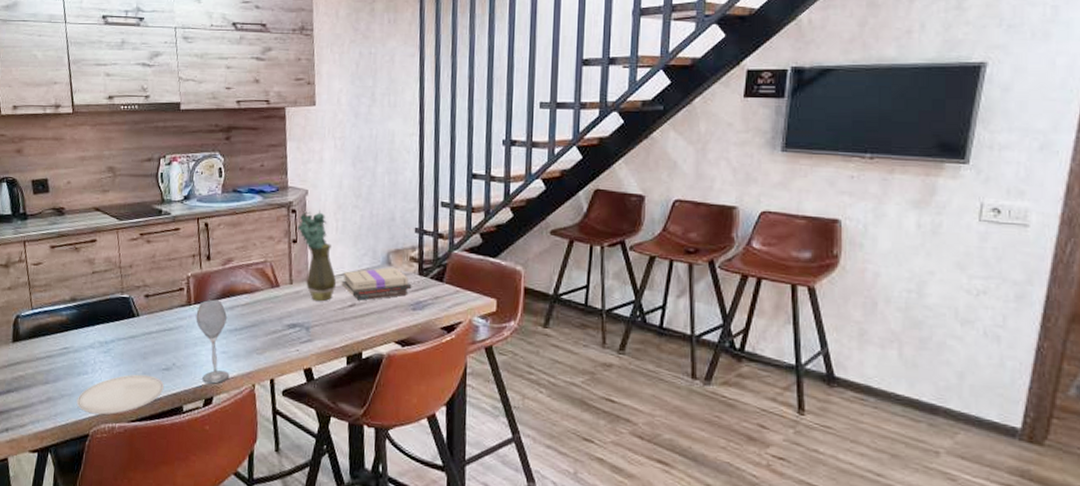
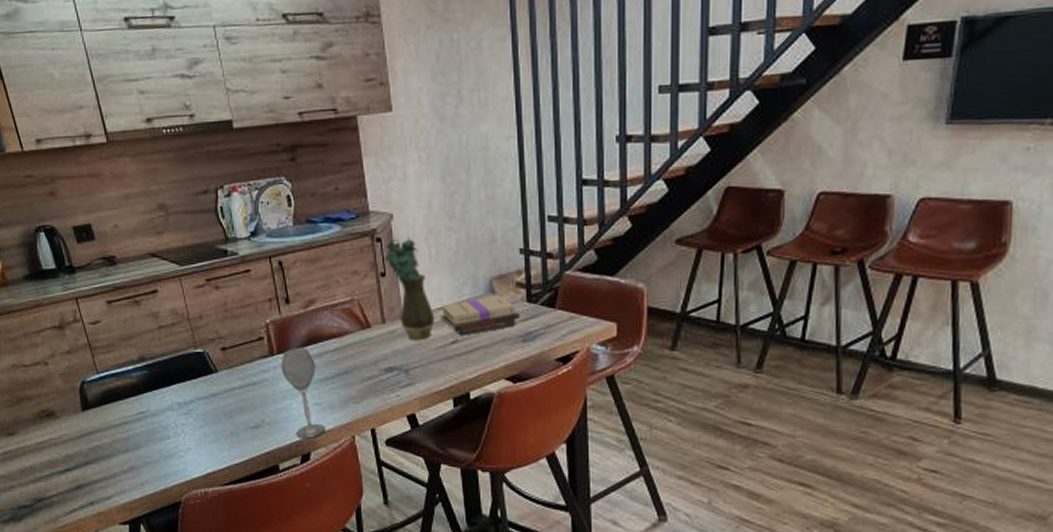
plate: present [76,374,165,415] -> none [162,434,256,481]

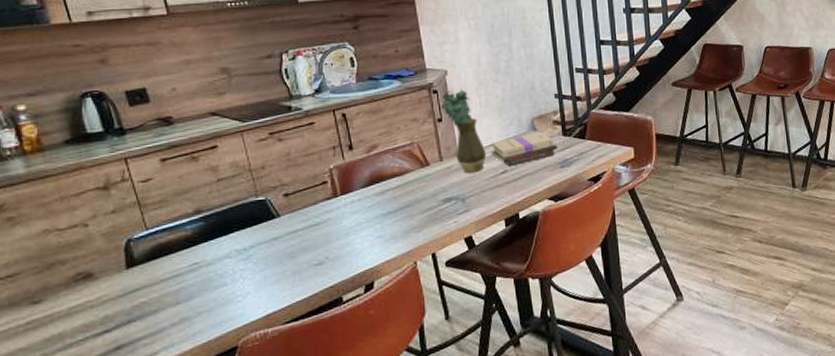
wineglass: present [281,347,326,439] -> none [344,187,389,270]

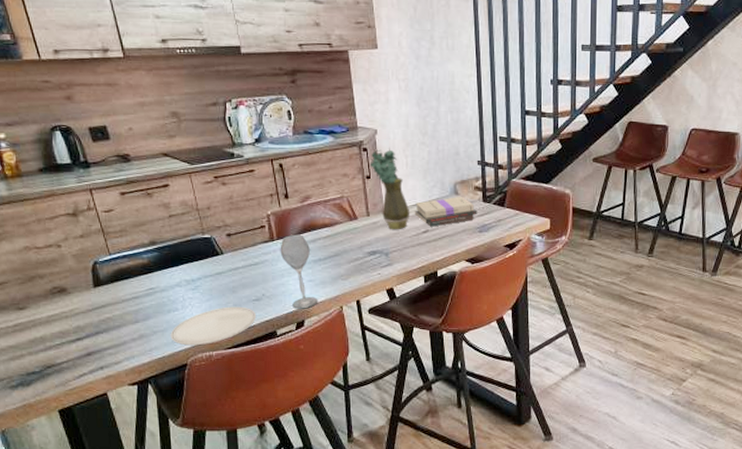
plate: none [217,273,319,325] -> present [170,306,257,346]
wineglass: none [344,187,389,270] -> present [280,234,318,309]

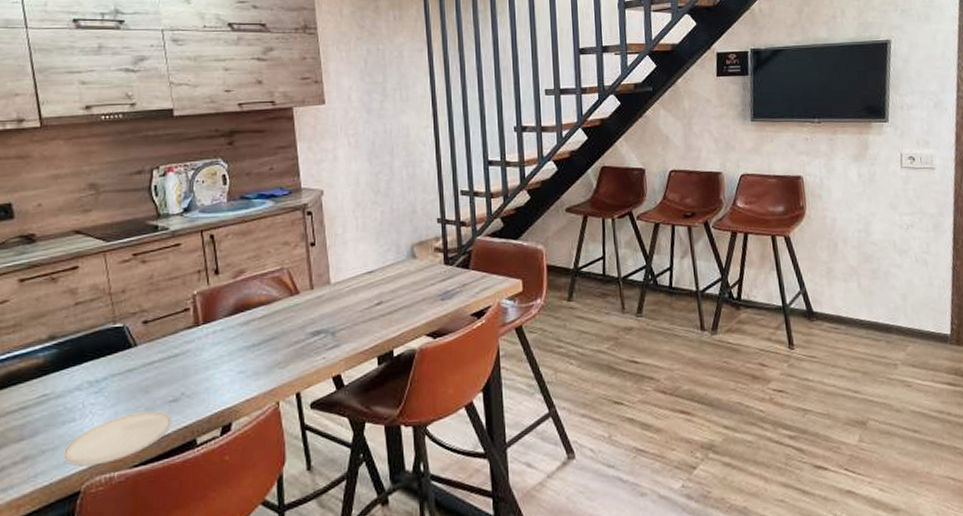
wineglass: present [280,234,318,309] -> none [206,316,250,409]
vase: present [369,148,410,229] -> none [314,210,361,303]
books: present [414,196,478,227] -> none [365,259,439,298]

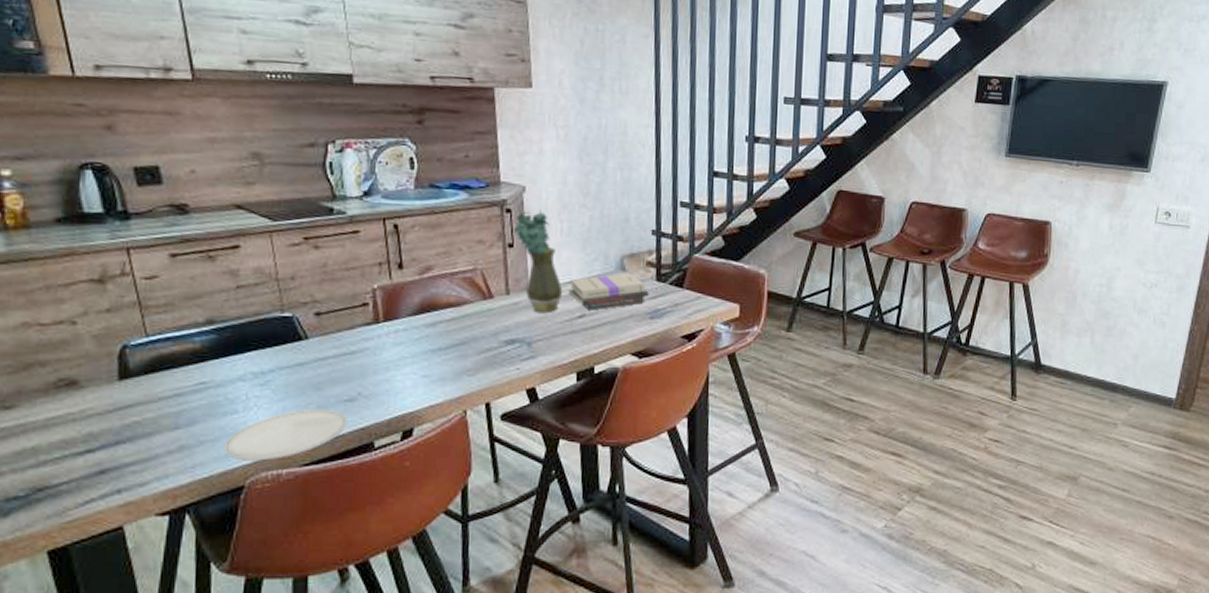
vase: none [314,210,361,303] -> present [513,209,563,312]
books: none [365,259,439,298] -> present [568,272,649,311]

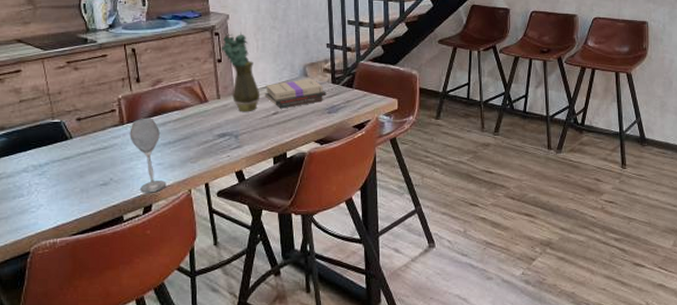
plate: present [223,408,348,461] -> none [14,191,104,233]
wineglass: none [386,315,434,413] -> present [130,118,167,193]

